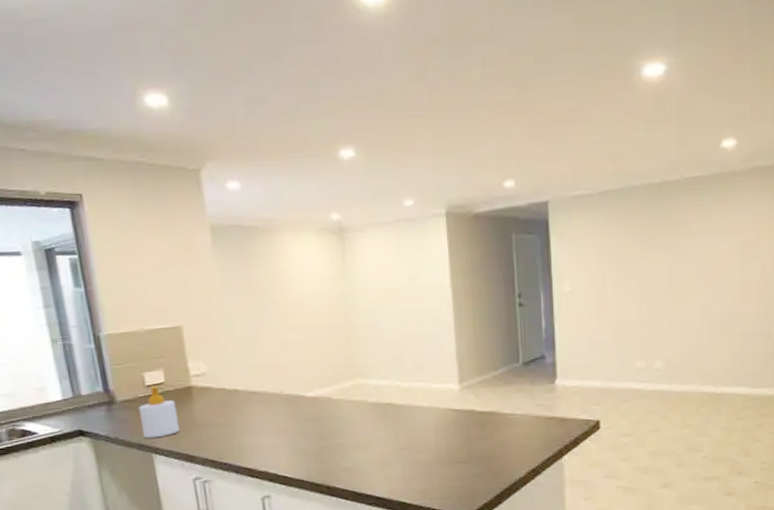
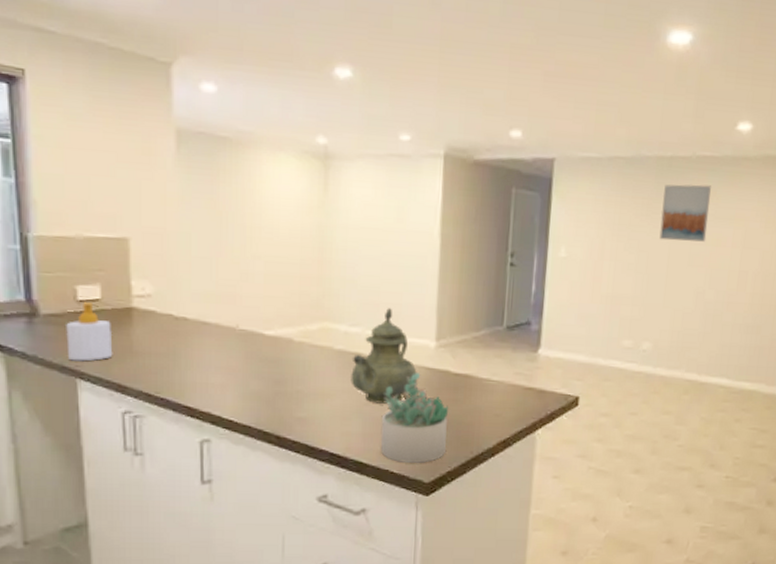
teapot: none [386,359,447,447] -> present [351,308,418,404]
succulent plant: none [417,415,480,499] -> present [381,373,449,463]
wall art: none [657,204,705,263] -> present [659,184,711,242]

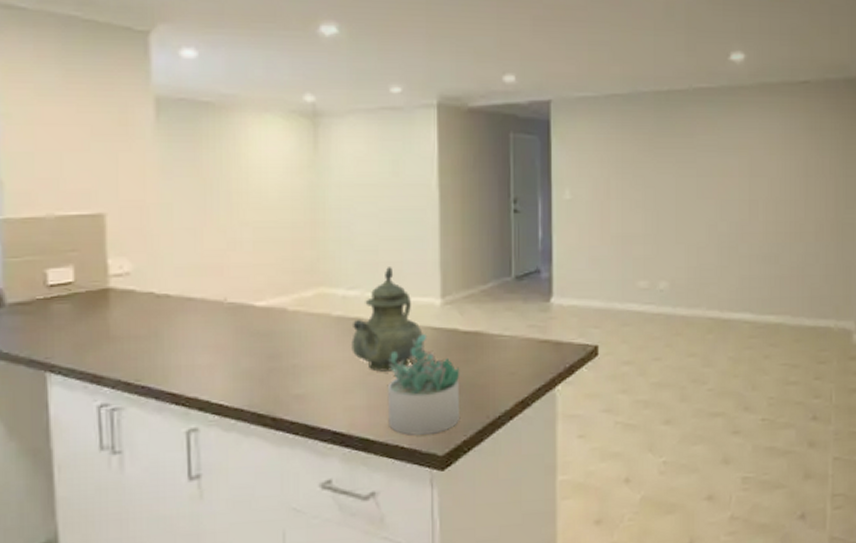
soap bottle: present [66,302,113,362] -> none [35,286,88,353]
wall art: present [659,184,711,242] -> none [664,116,712,175]

